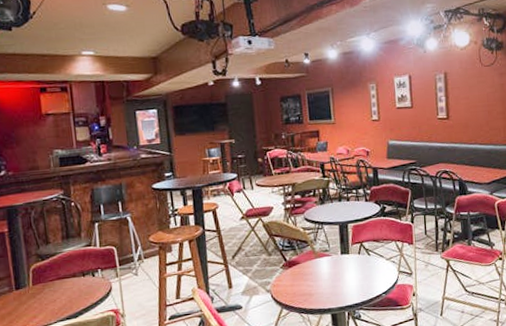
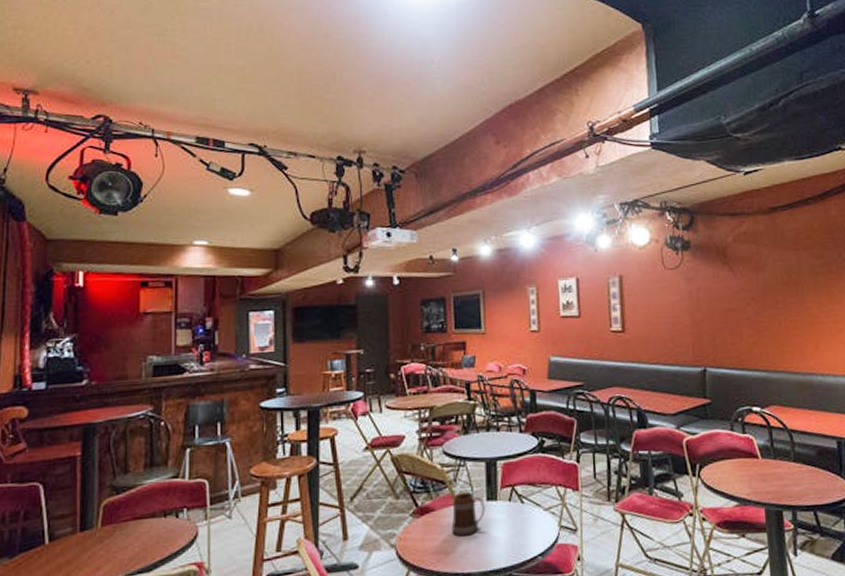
beer mug: none [313,249,340,282] -> present [451,492,485,537]

